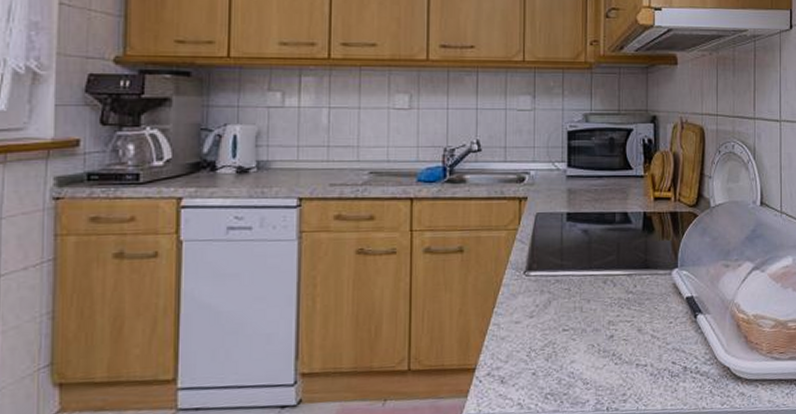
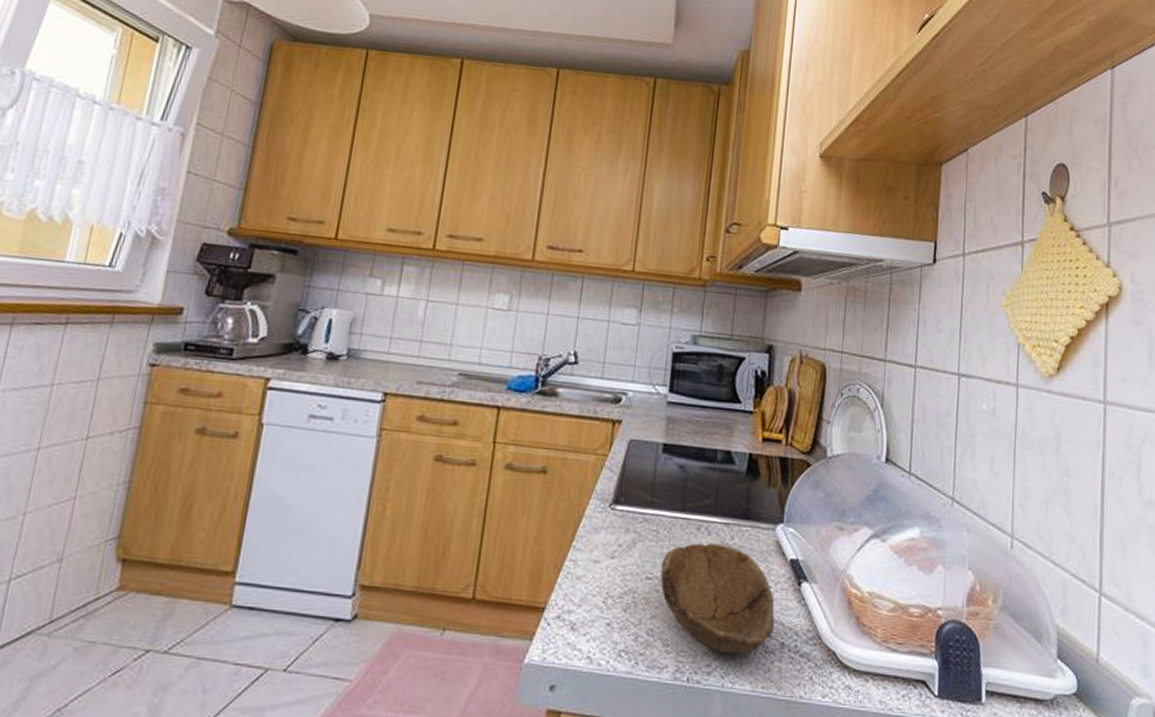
bowl: none [575,292,676,383] -> present [660,542,775,655]

